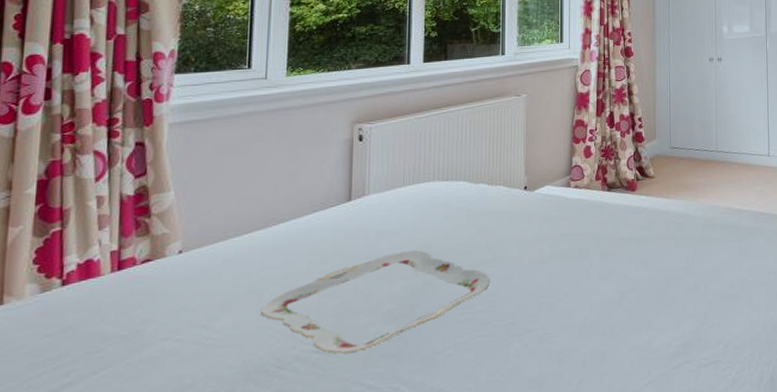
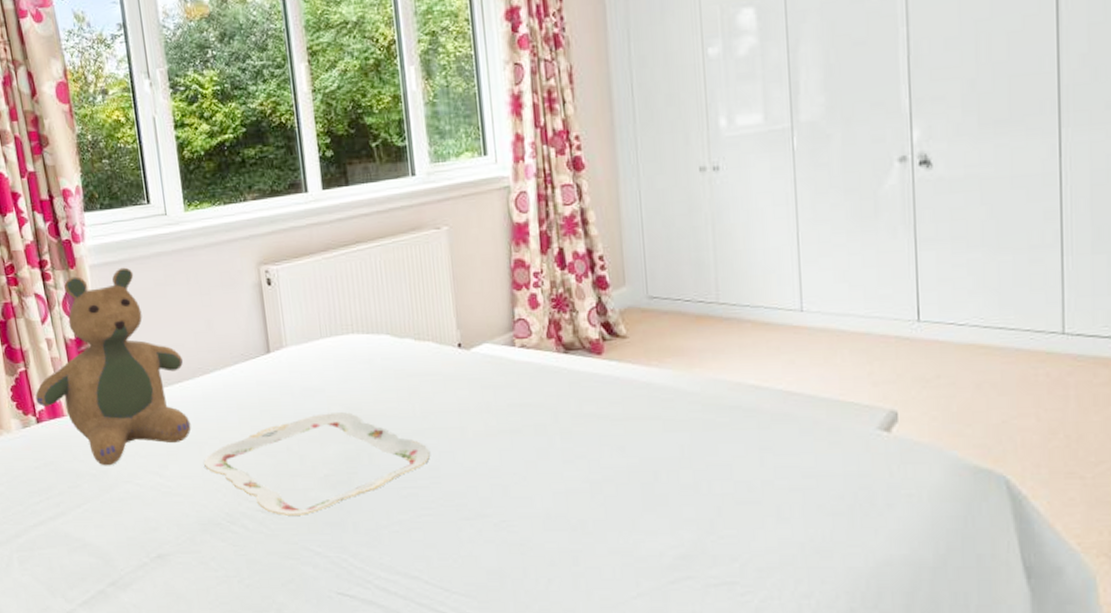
teddy bear: none [66,125,258,325] -> present [35,267,191,466]

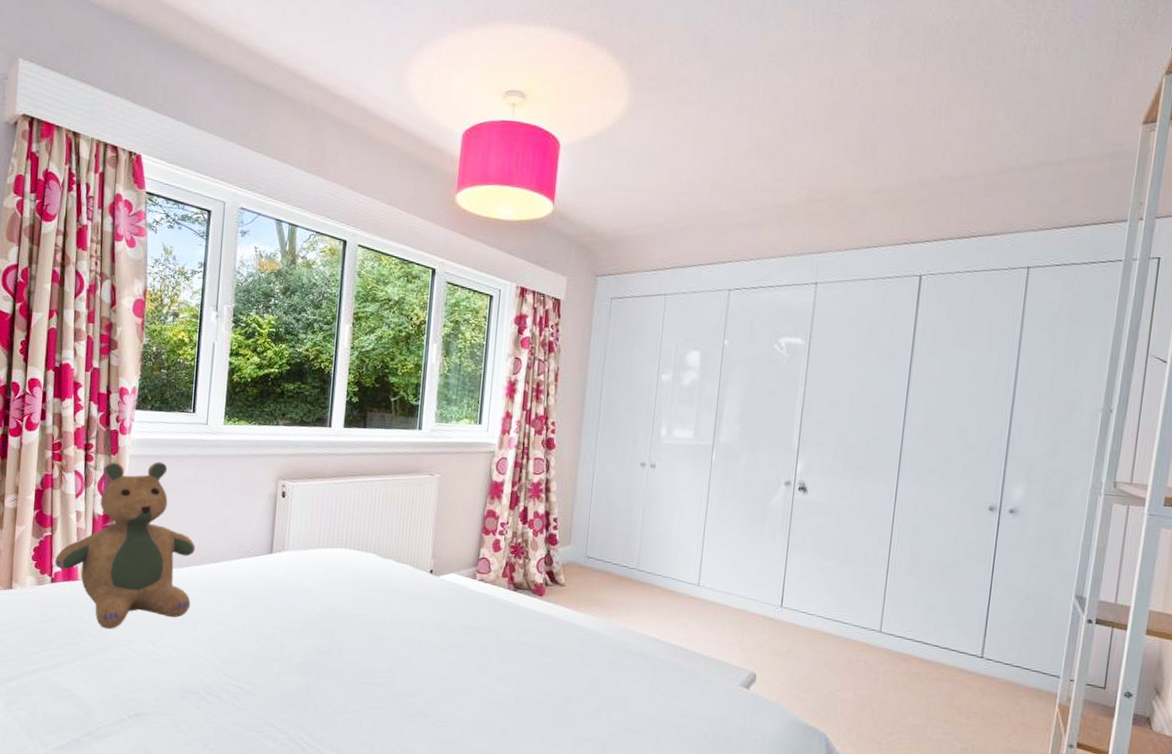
serving tray: present [204,412,430,516] -> none [195,611,390,695]

